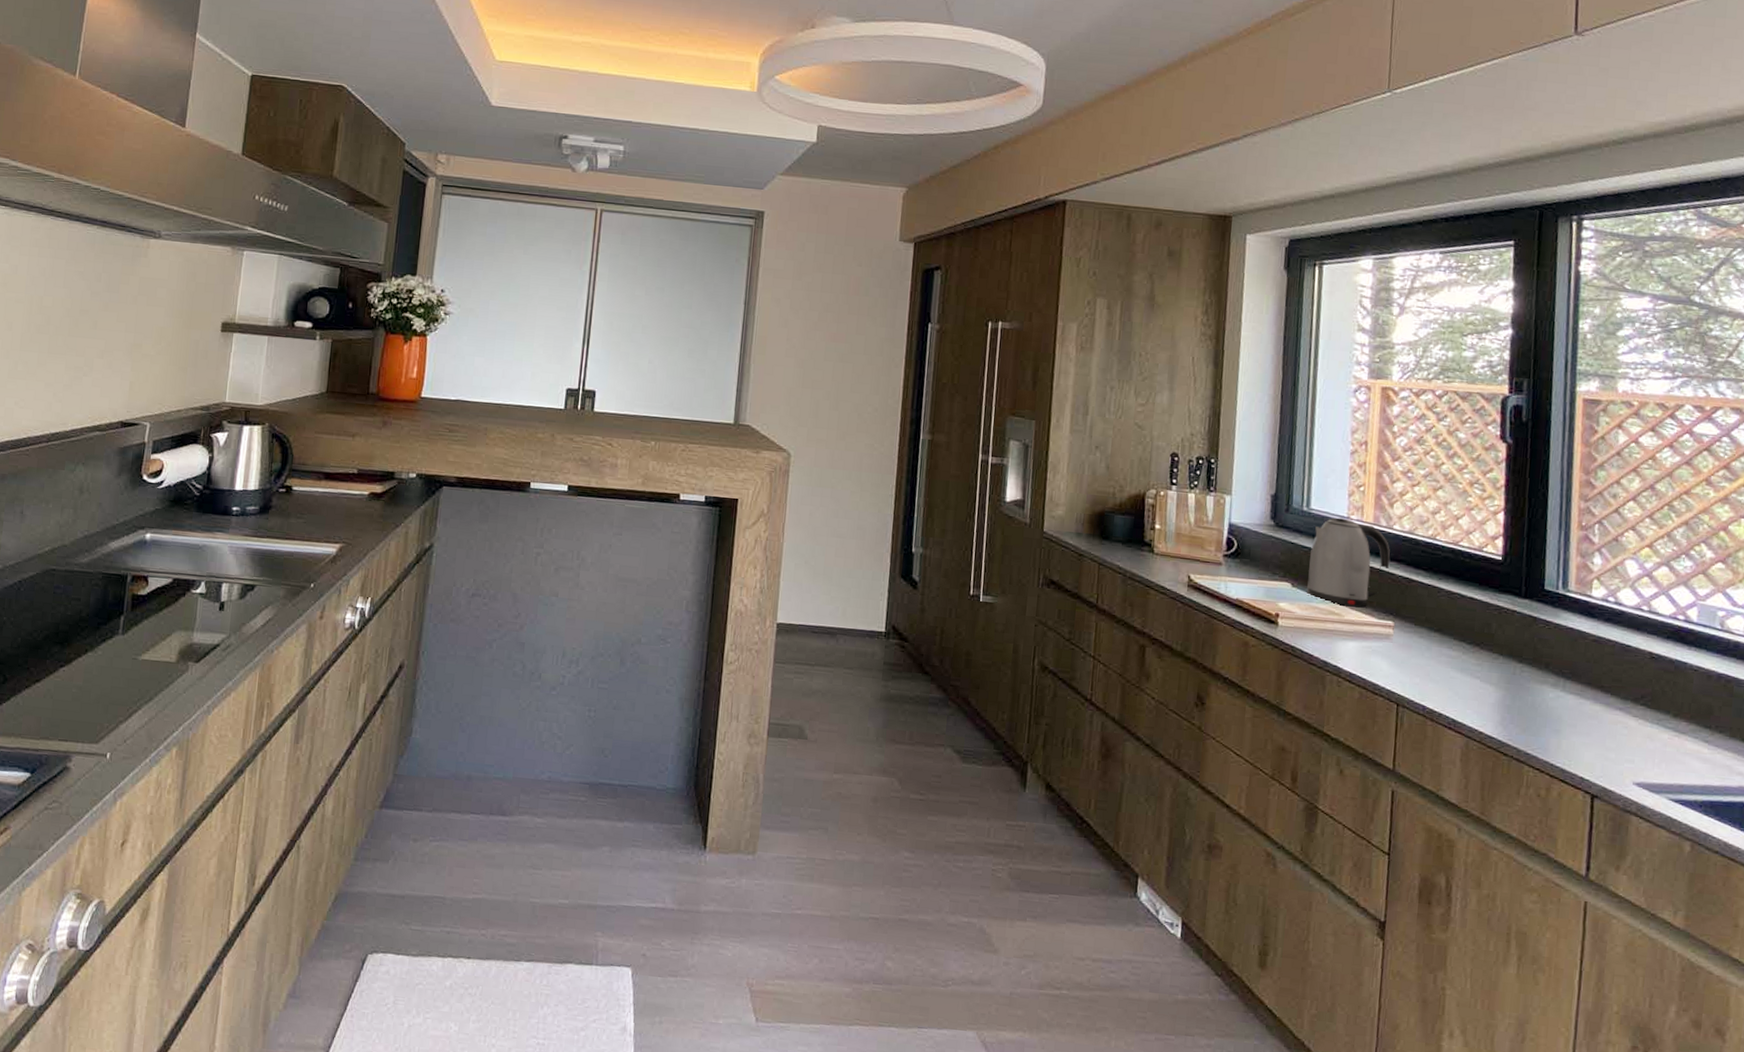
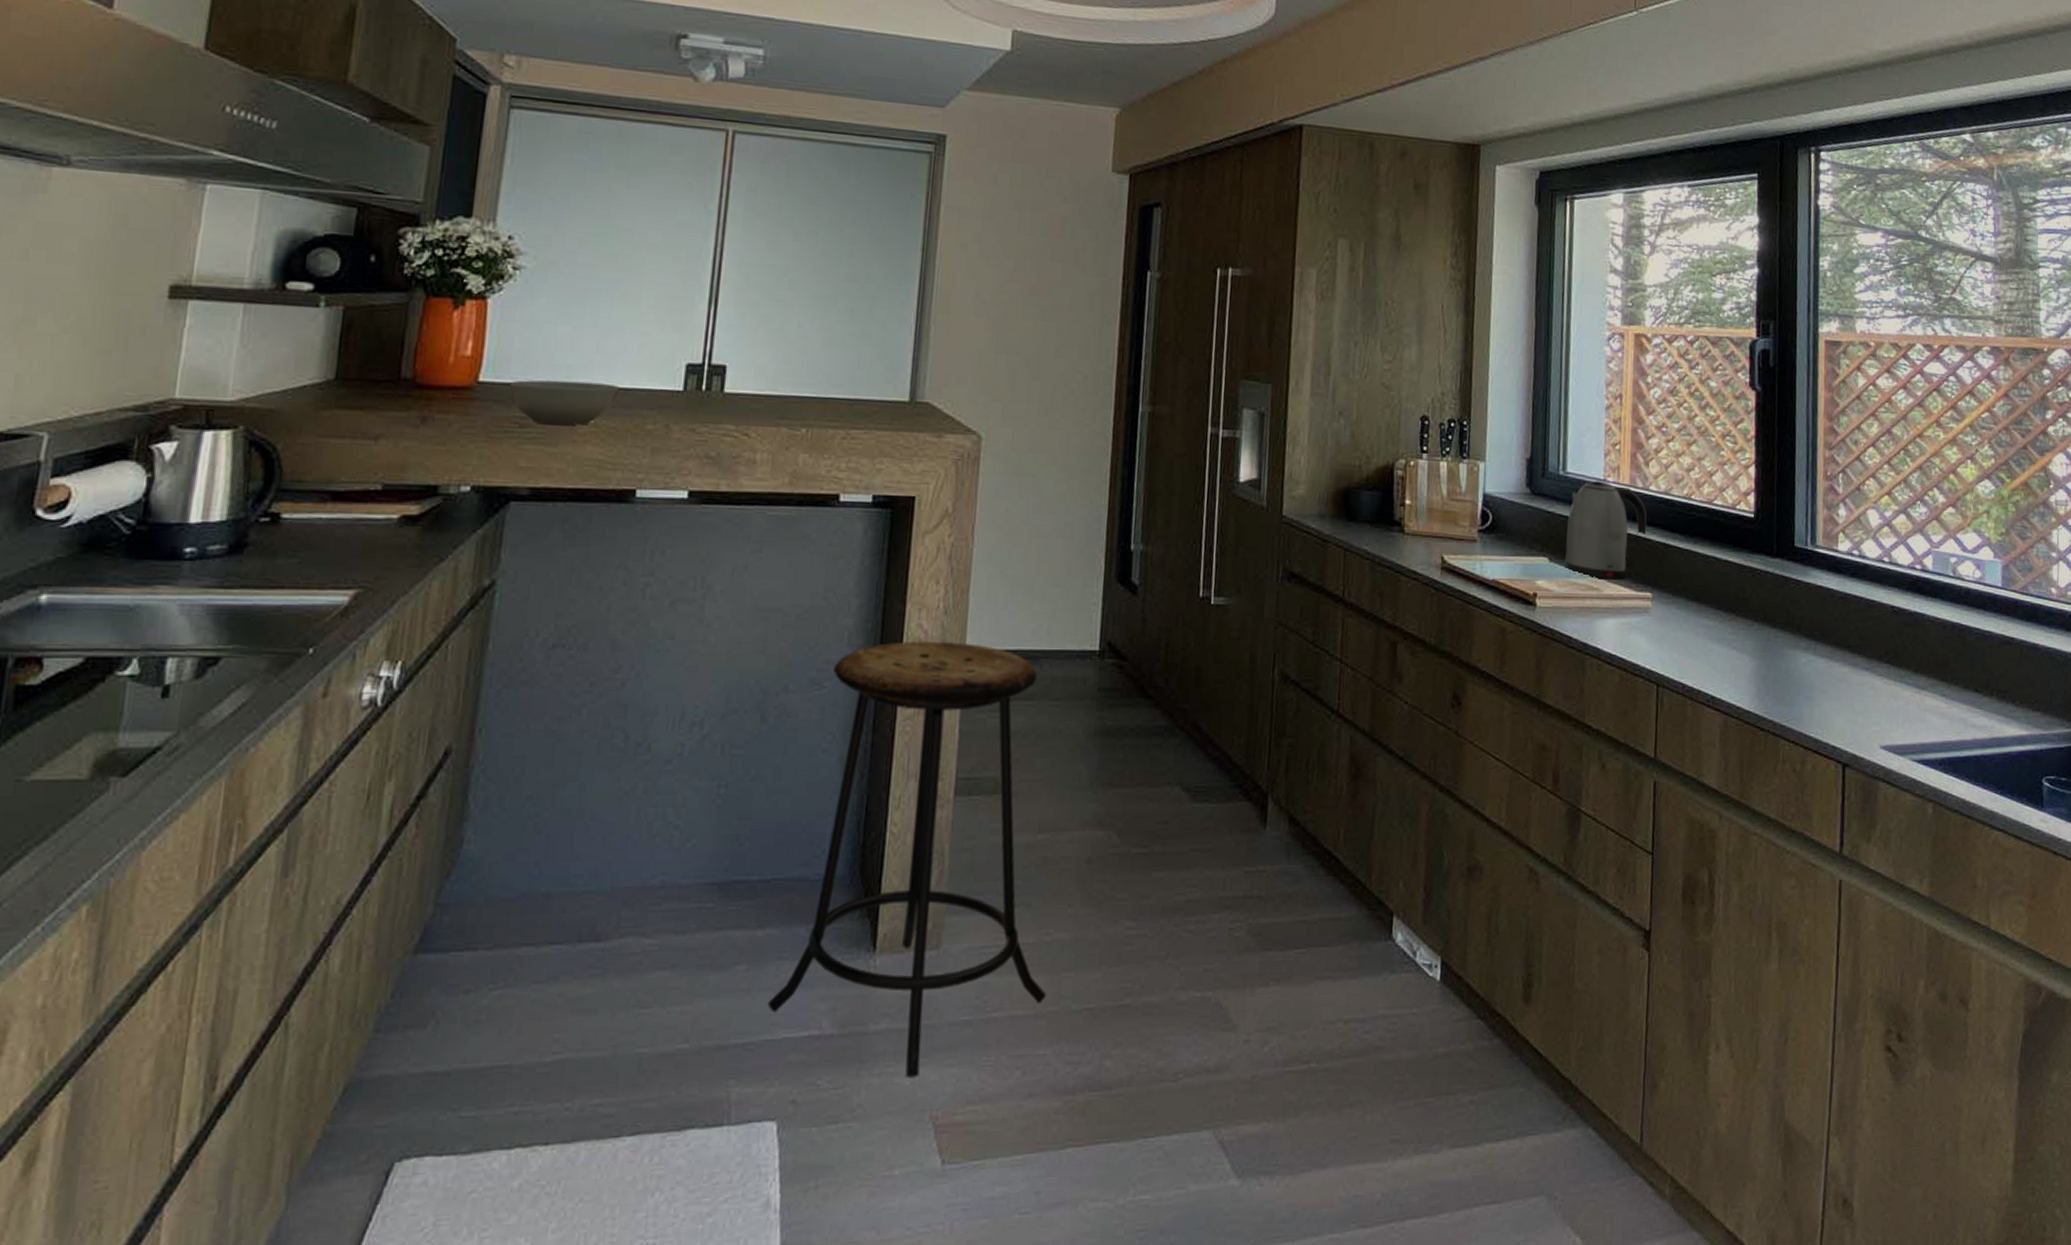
bowl: none [442,397,519,432] -> present [509,379,619,425]
bar stool: none [625,612,840,952] -> present [767,641,1047,1078]

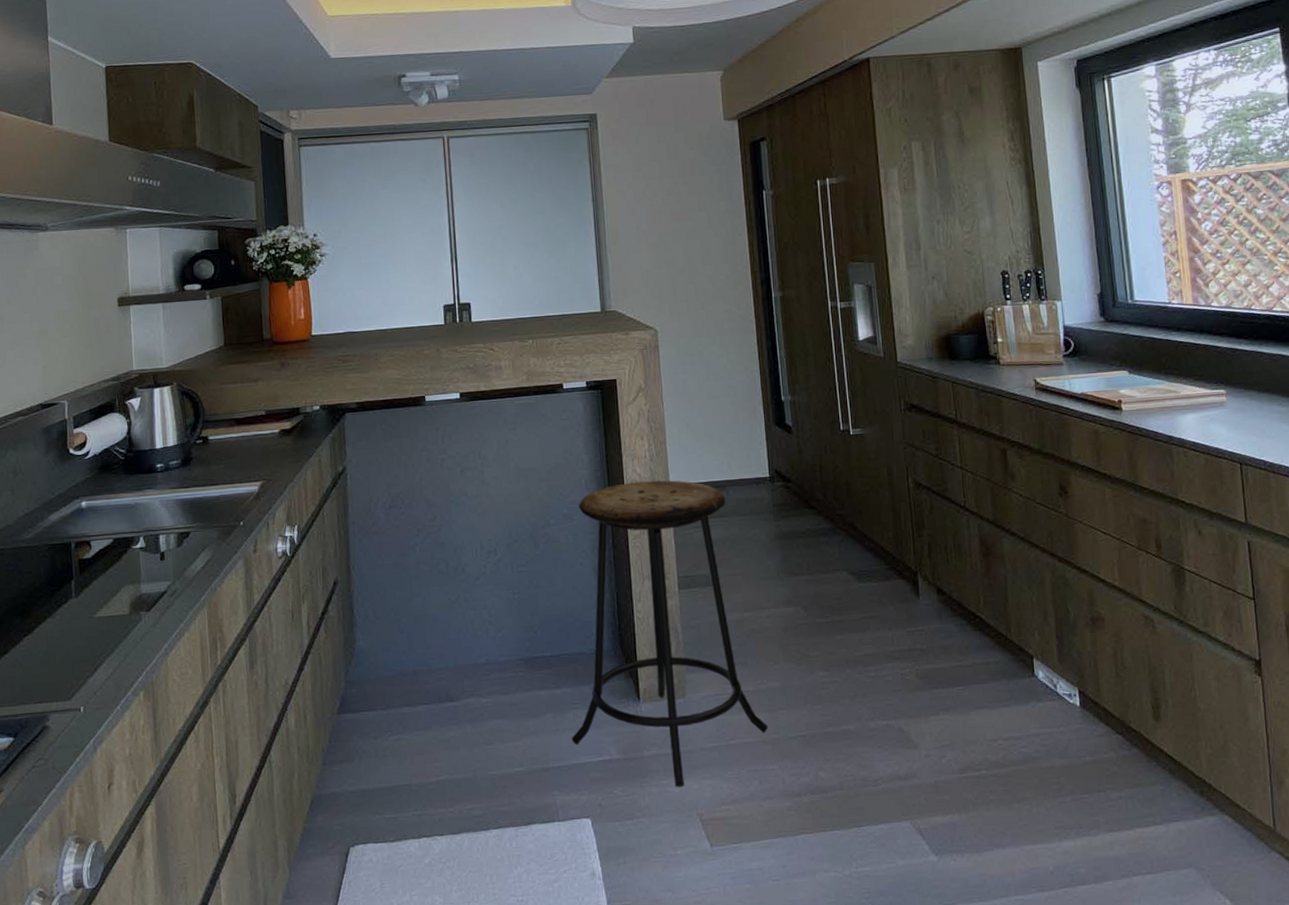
bowl: present [509,379,619,425] -> none [331,325,402,359]
kettle: present [1564,481,1647,580] -> none [1141,304,1214,383]

